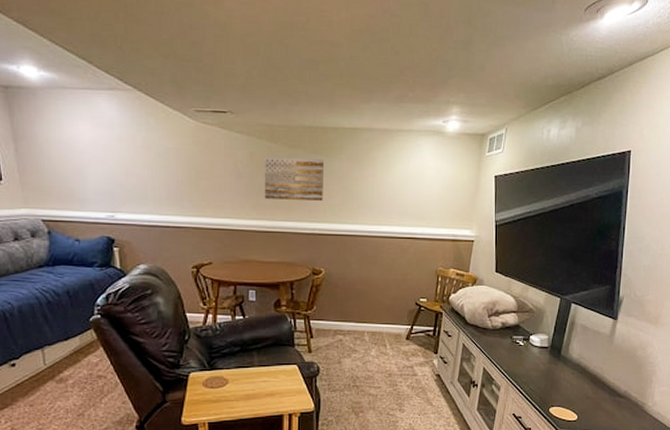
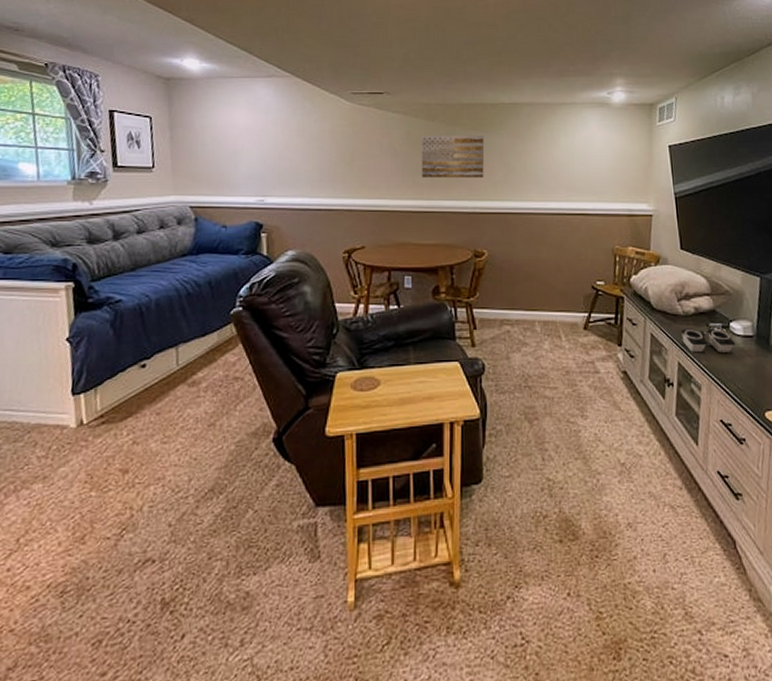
stereo: none [489,340,533,360] -> present [681,328,736,353]

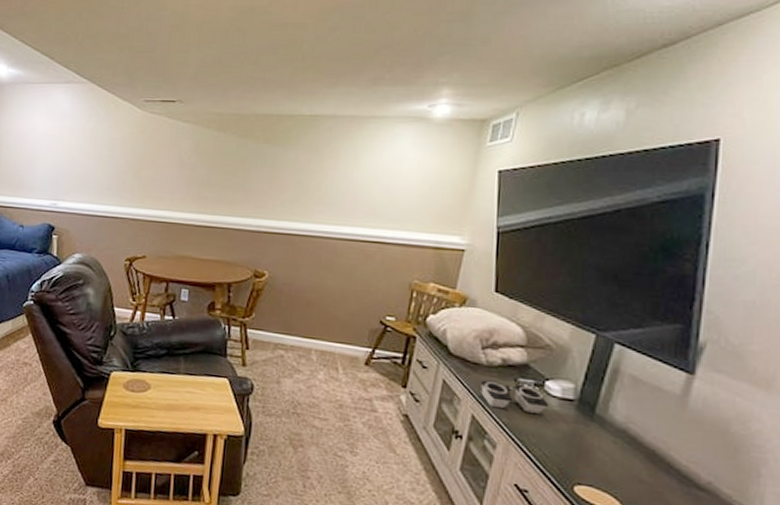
wall art: present [421,134,485,178] -> none [208,147,278,195]

